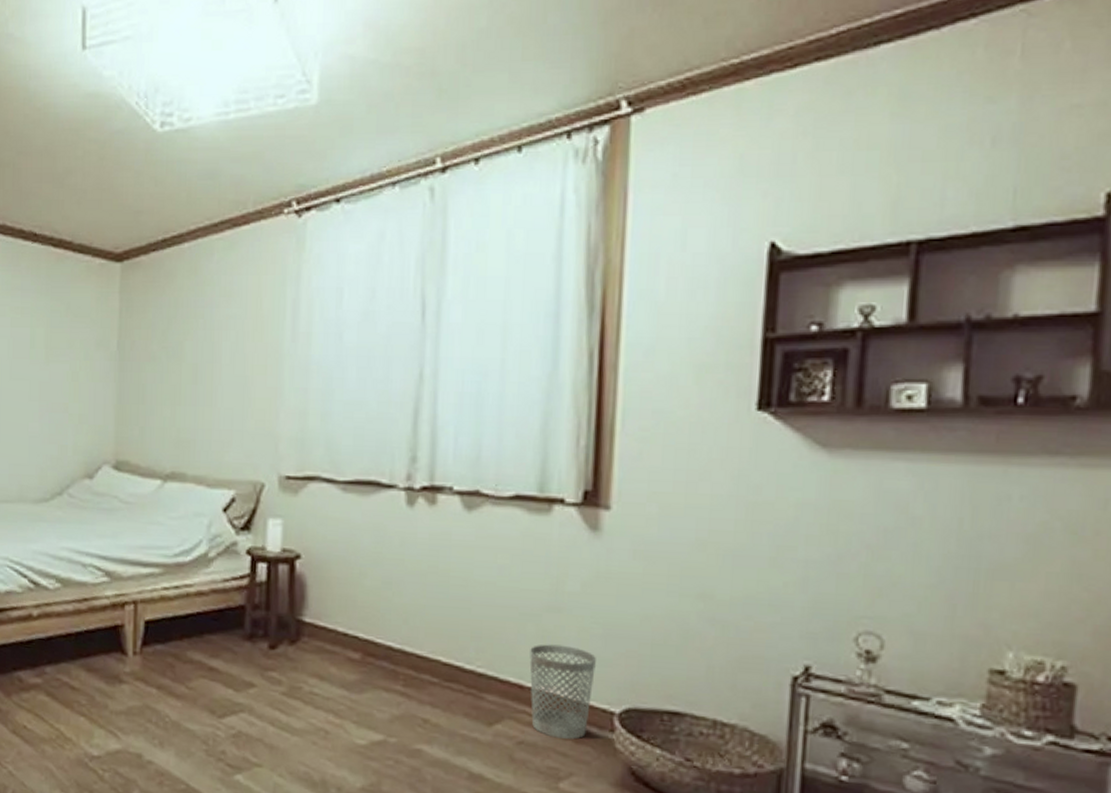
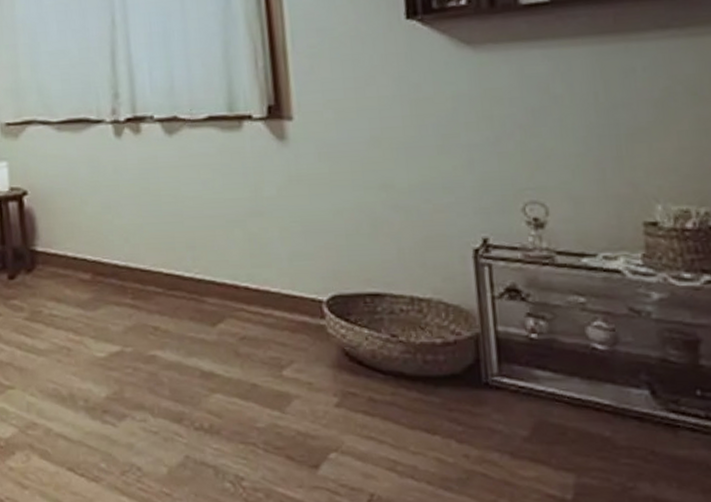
wastebasket: present [529,644,596,740] -> none [240,245,300,330]

